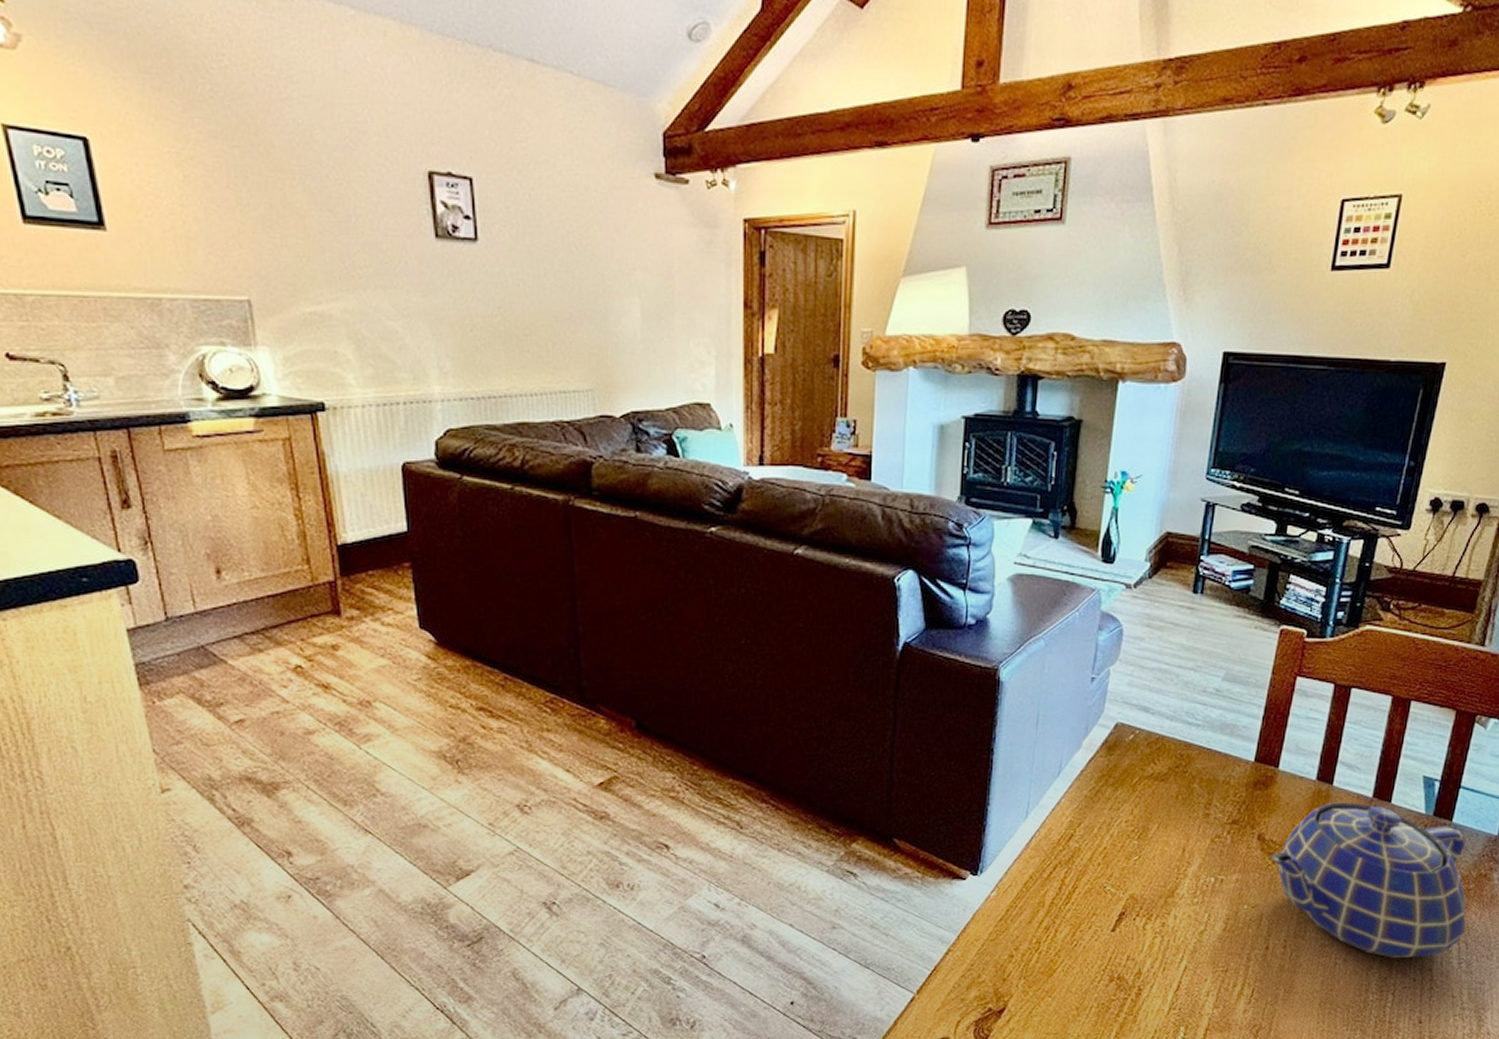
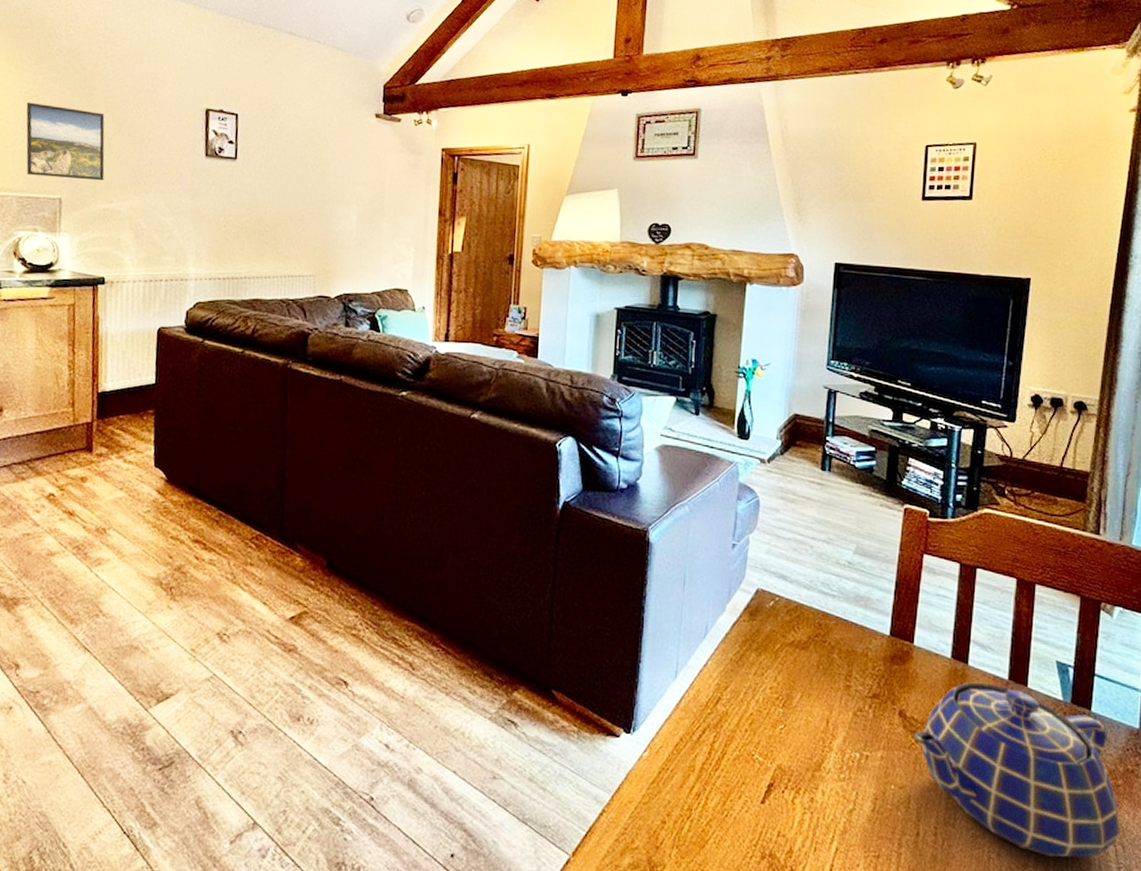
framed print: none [180,167,304,275] -> present [26,102,105,181]

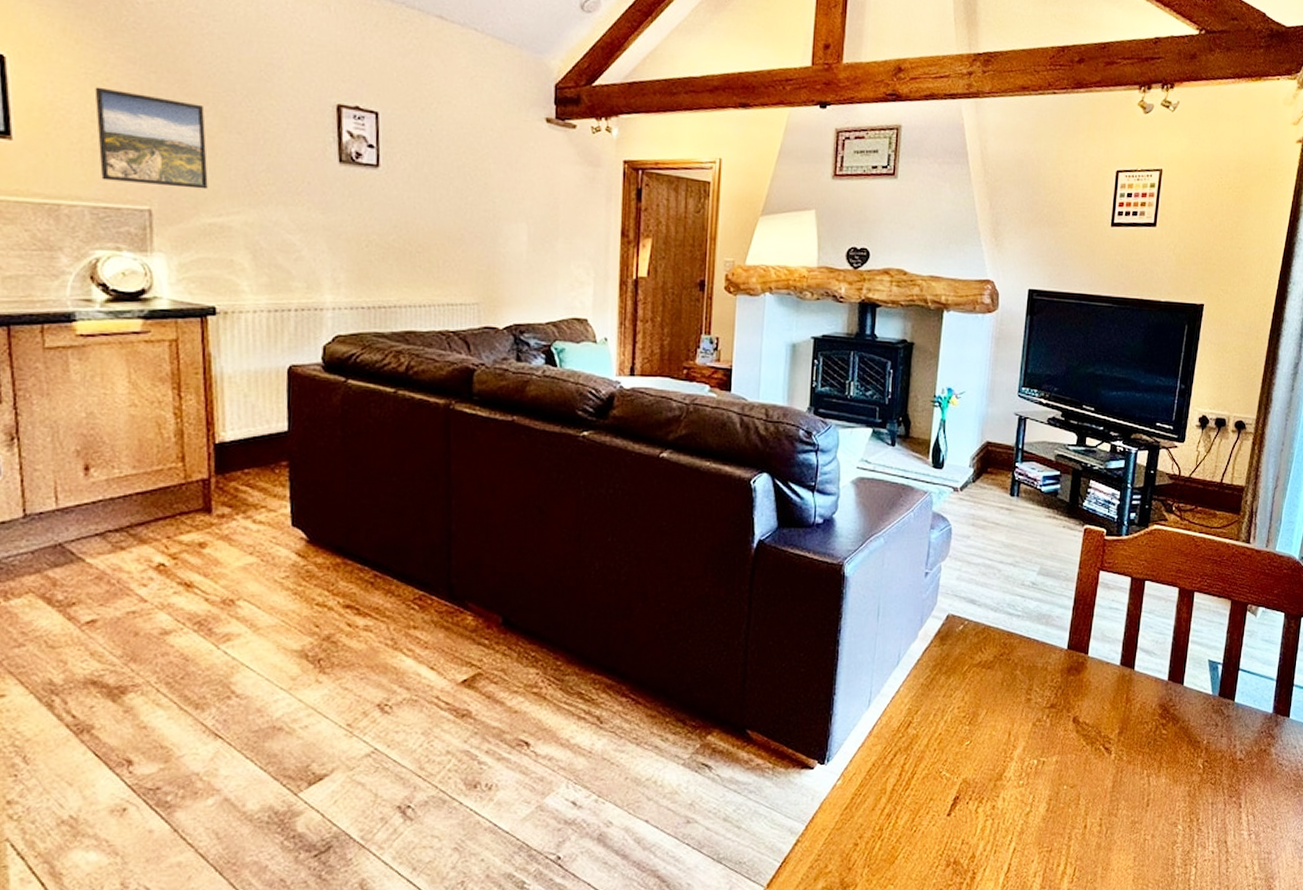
teapot: present [913,682,1119,858] -> none [1084,685,1252,832]

